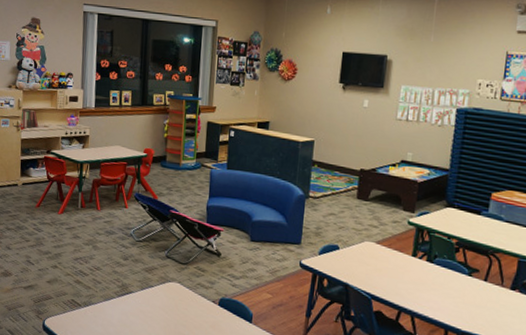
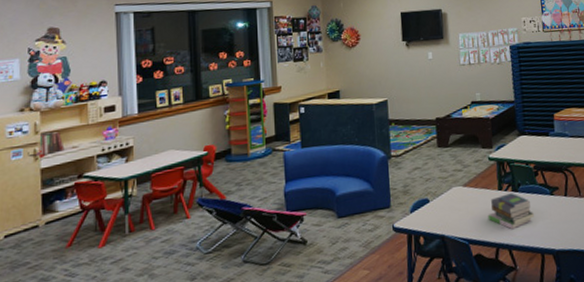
books: none [395,262,446,299] -> present [487,193,534,230]

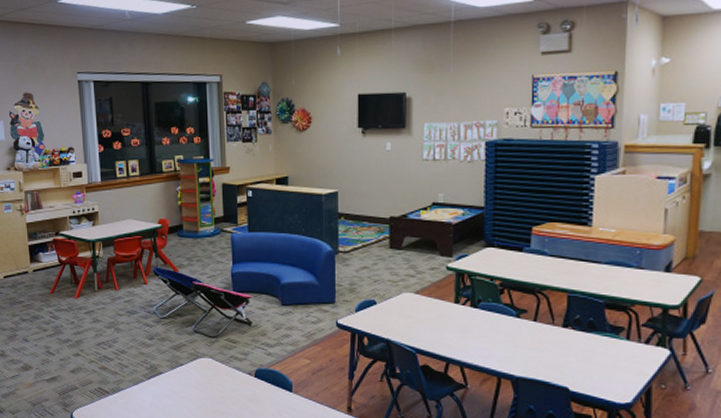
books: present [487,193,534,230] -> none [439,308,493,347]

